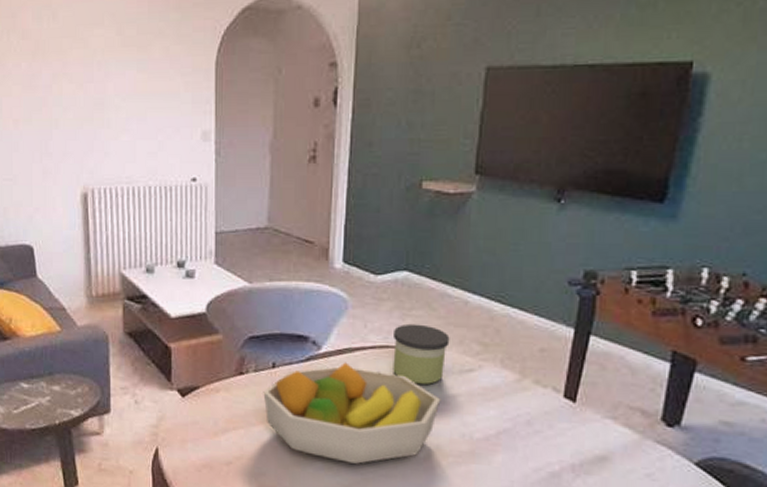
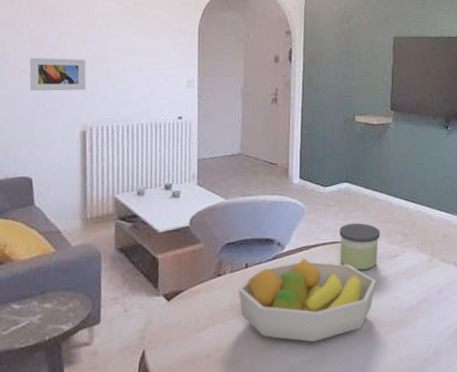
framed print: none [23,103,86,144] -> present [29,57,86,90]

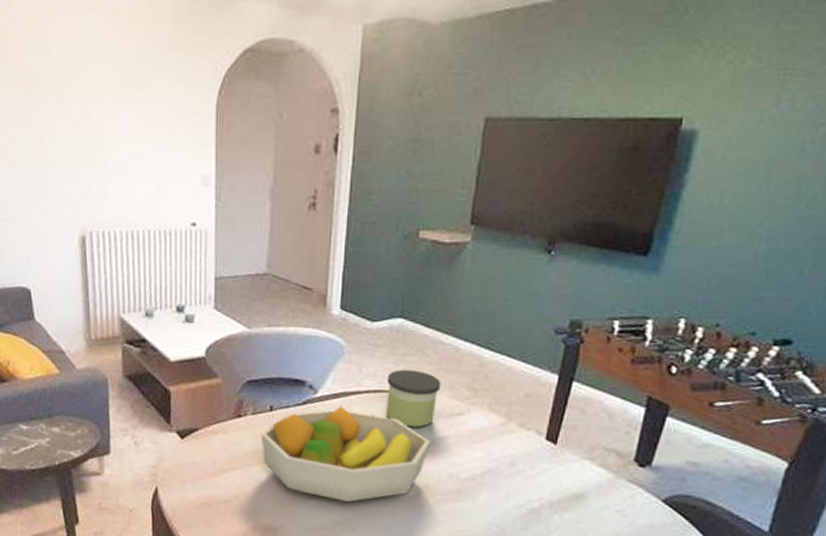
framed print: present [29,57,86,90] -> none [18,142,83,185]

